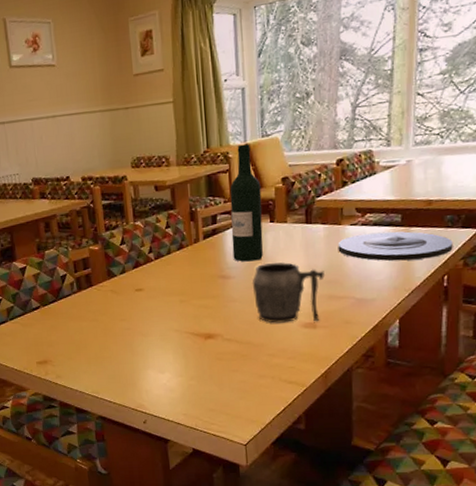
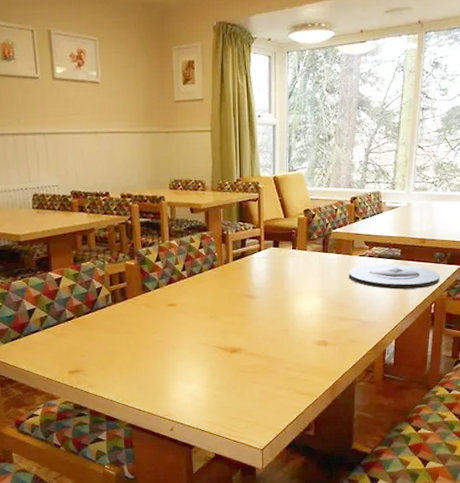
wine bottle: present [229,144,263,262] -> none [258,176,286,284]
mug: present [253,262,324,323] -> none [275,286,336,340]

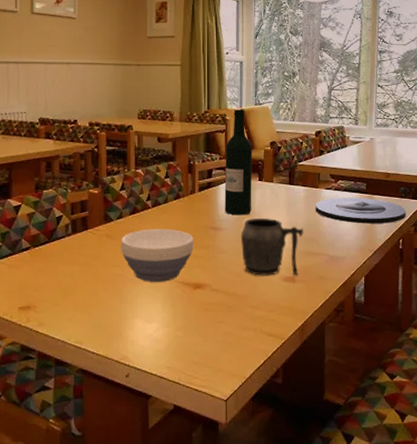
bowl: none [159,297,229,347] -> present [121,228,193,282]
wine bottle: none [258,176,286,284] -> present [224,109,253,215]
mug: none [275,286,336,340] -> present [241,218,303,276]

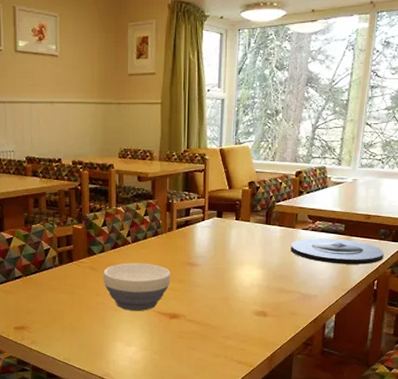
wine bottle: present [224,109,253,215] -> none [201,149,231,253]
mug: present [241,218,303,276] -> none [216,256,277,311]

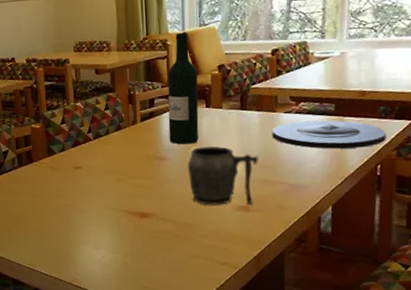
bowl: present [103,263,170,311] -> none [65,160,138,211]
wine bottle: none [201,149,231,253] -> present [167,32,199,145]
mug: none [216,256,277,311] -> present [188,146,258,205]

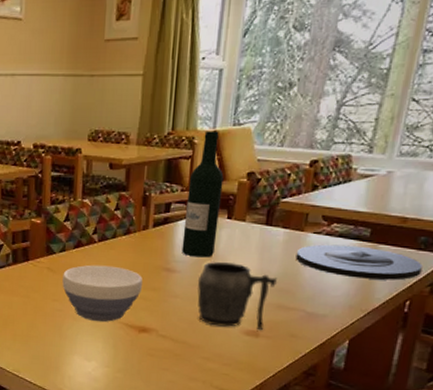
bowl: none [65,160,138,211] -> present [62,265,142,322]

